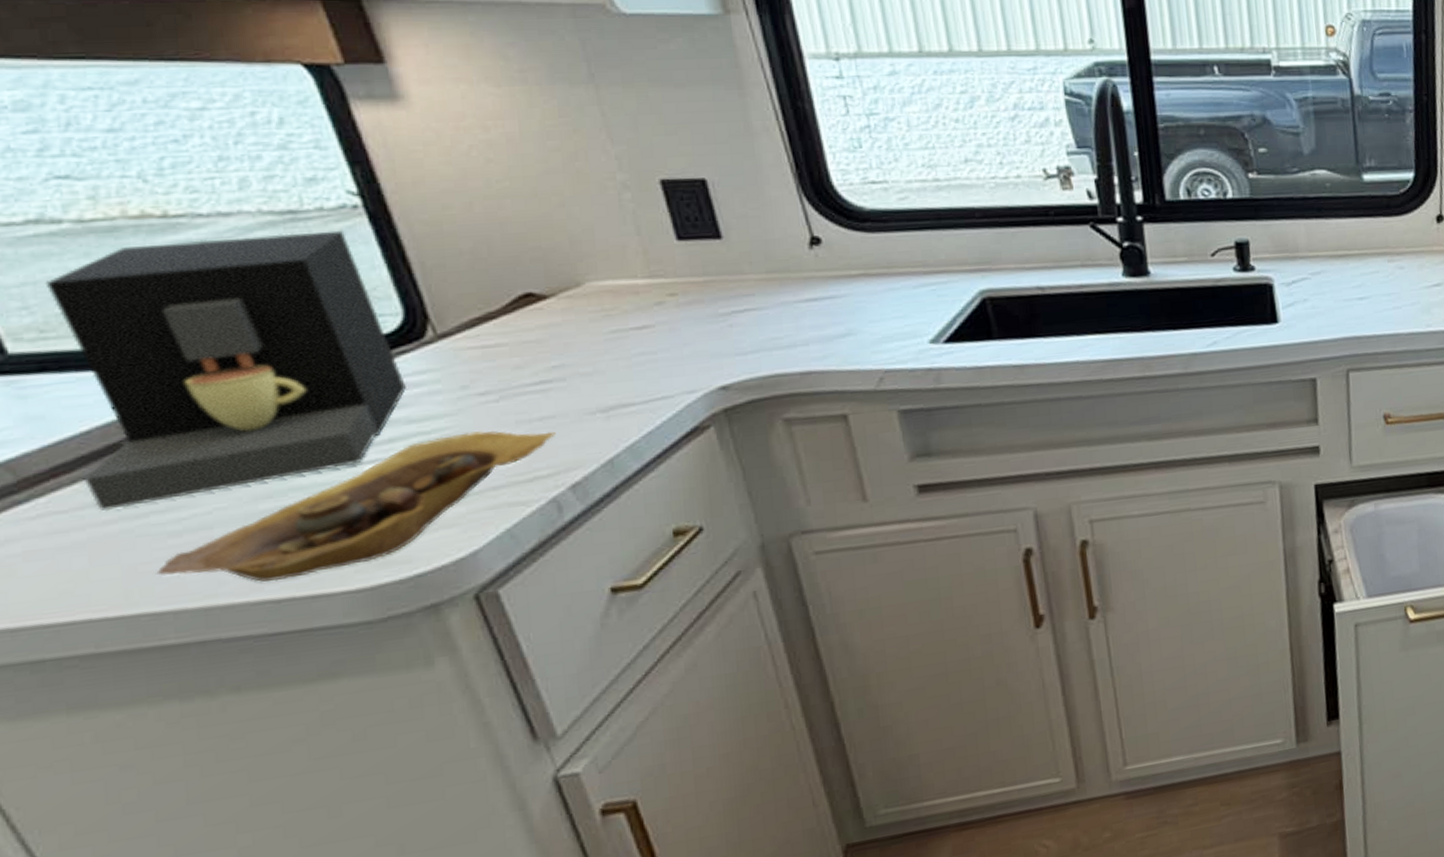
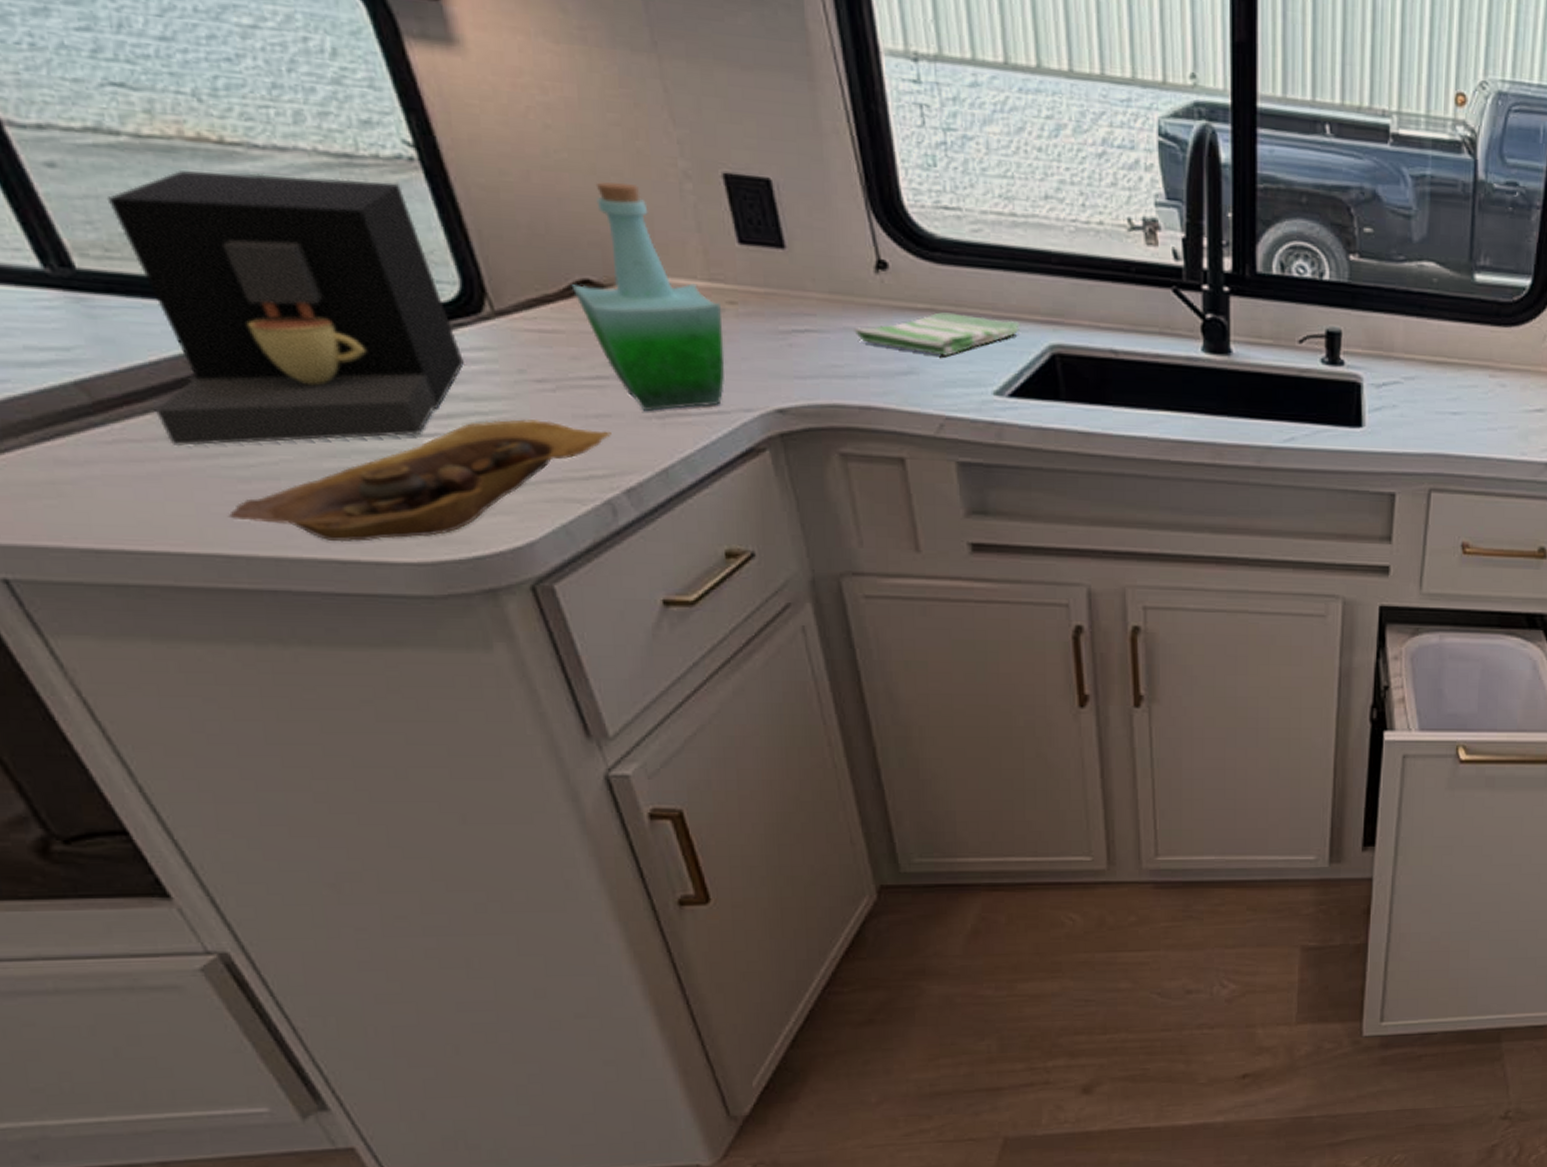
bottle: none [514,201,668,407] -> present [571,182,725,411]
dish towel: none [792,273,950,315] -> present [854,312,1020,356]

